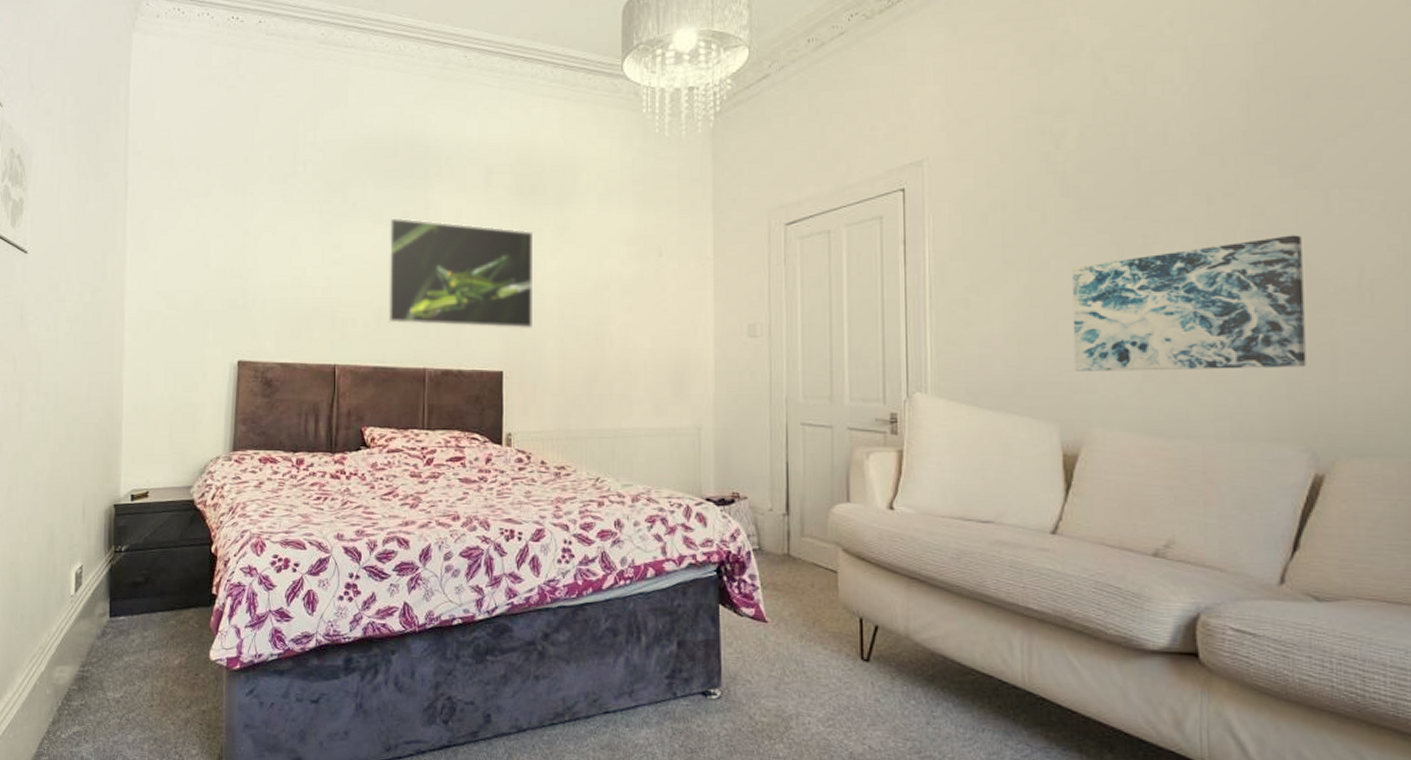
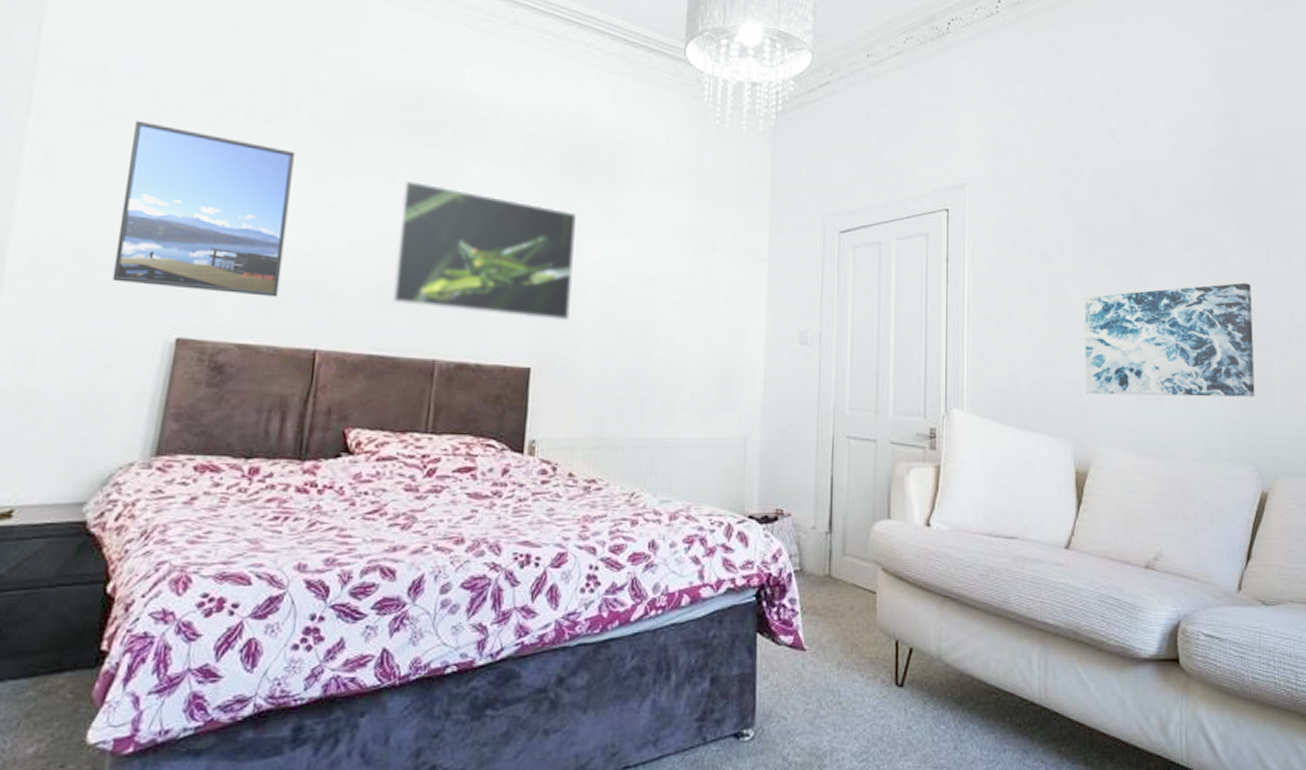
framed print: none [192,193,306,324] -> present [112,120,295,297]

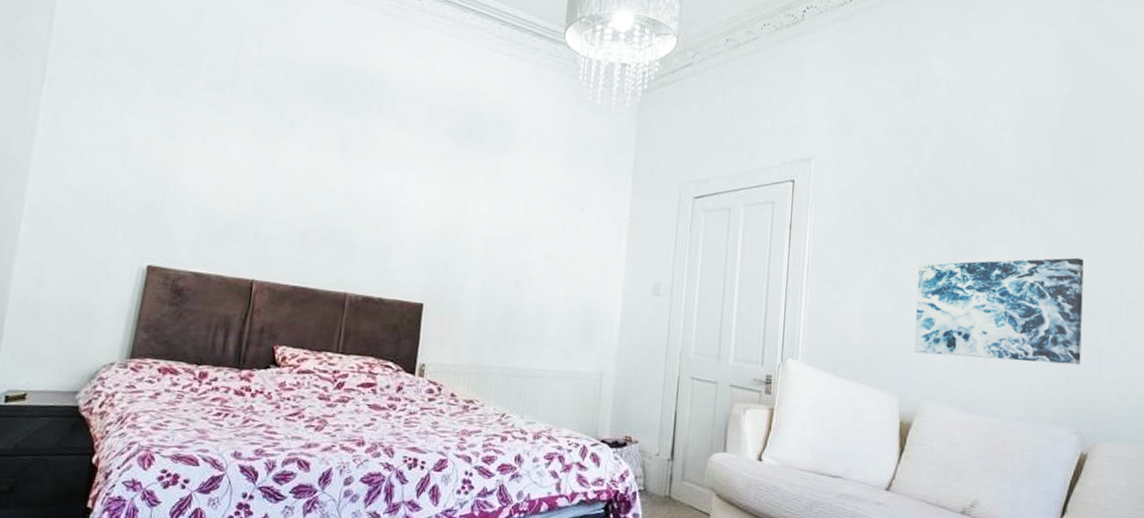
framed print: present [112,120,295,297] -> none [101,89,242,236]
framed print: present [392,180,578,321] -> none [314,142,467,265]

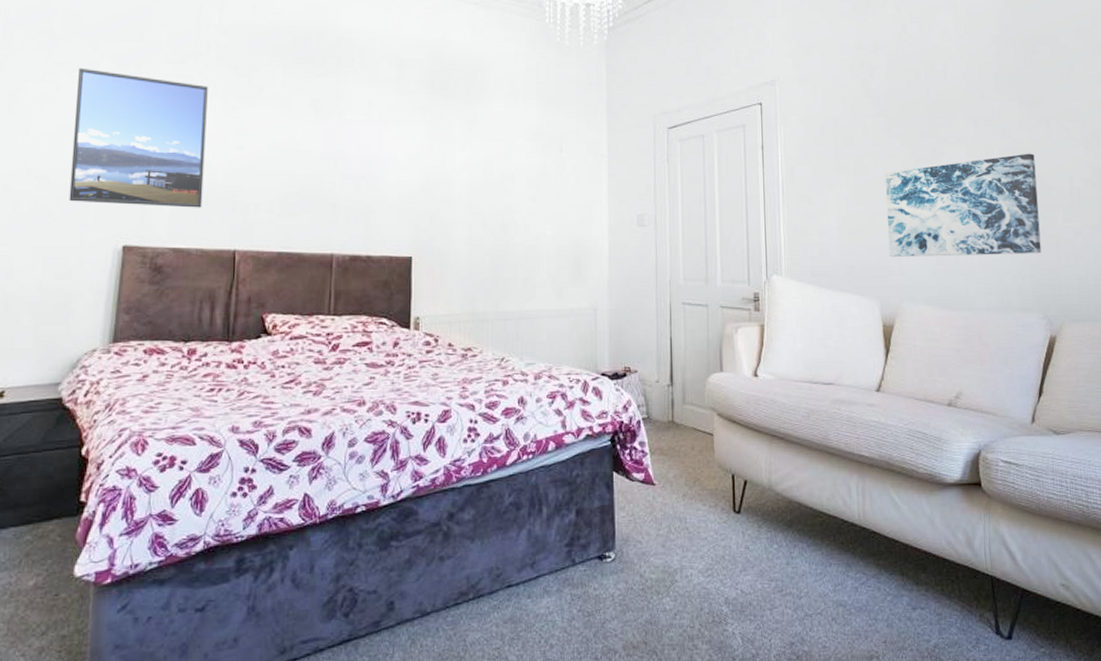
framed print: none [101,89,242,236] -> present [69,67,208,208]

